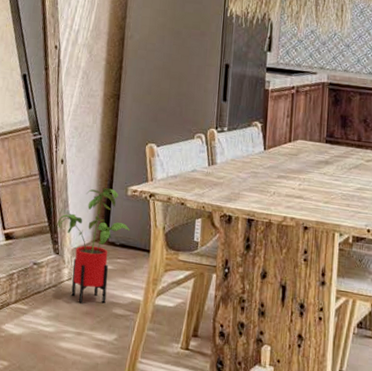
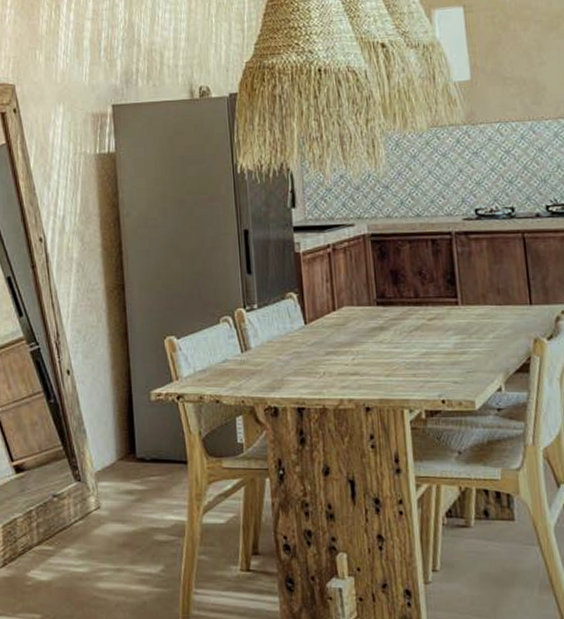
house plant: present [57,188,130,304] -> none [74,396,161,535]

